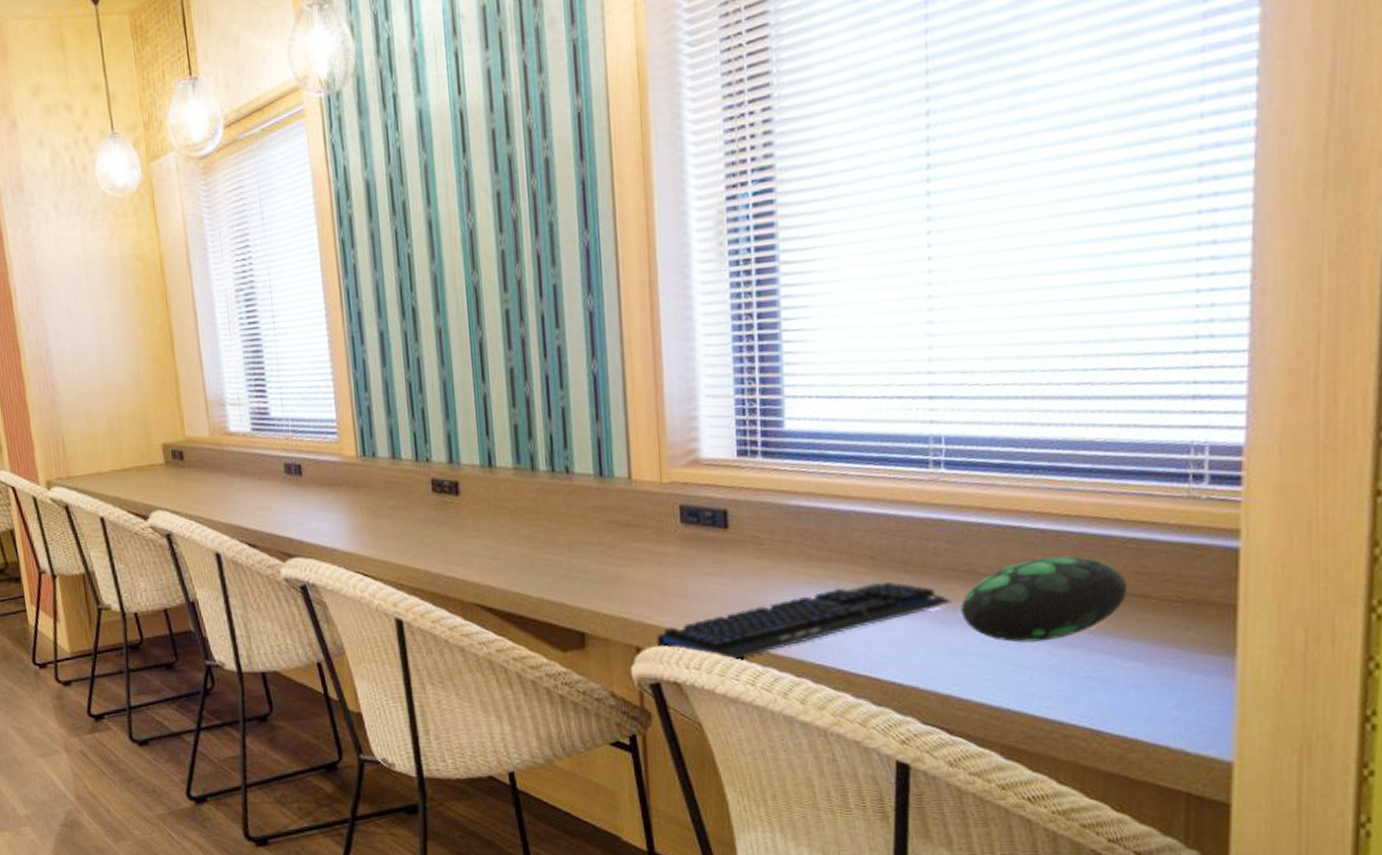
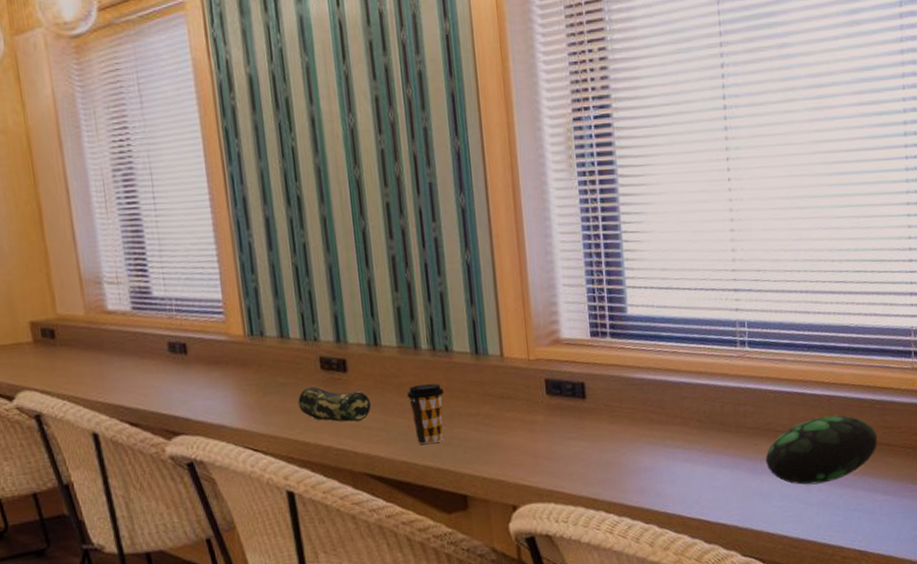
pencil case: none [408,510,484,549] -> present [298,386,371,422]
coffee cup: none [522,508,563,576] -> present [407,383,444,445]
keyboard: present [657,581,952,661] -> none [530,439,759,513]

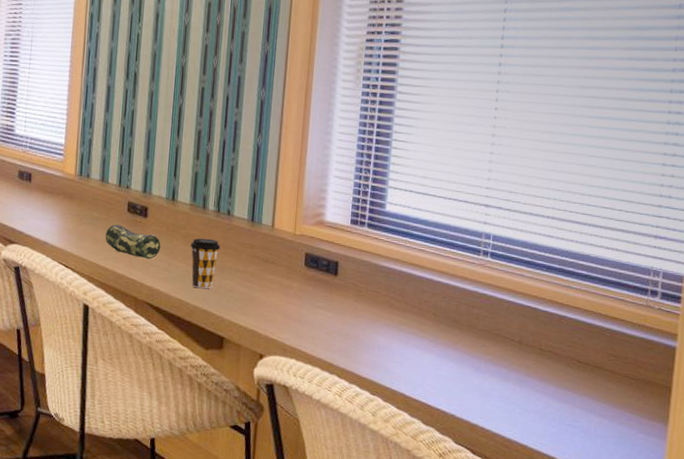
decorative egg: present [765,415,878,485] -> none [490,332,603,394]

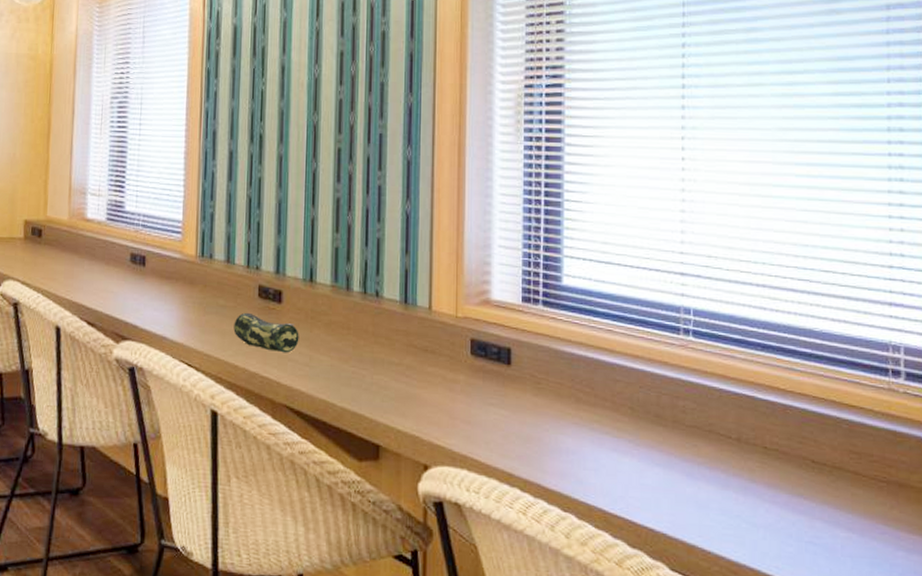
coffee cup: present [190,238,221,289] -> none [334,325,370,387]

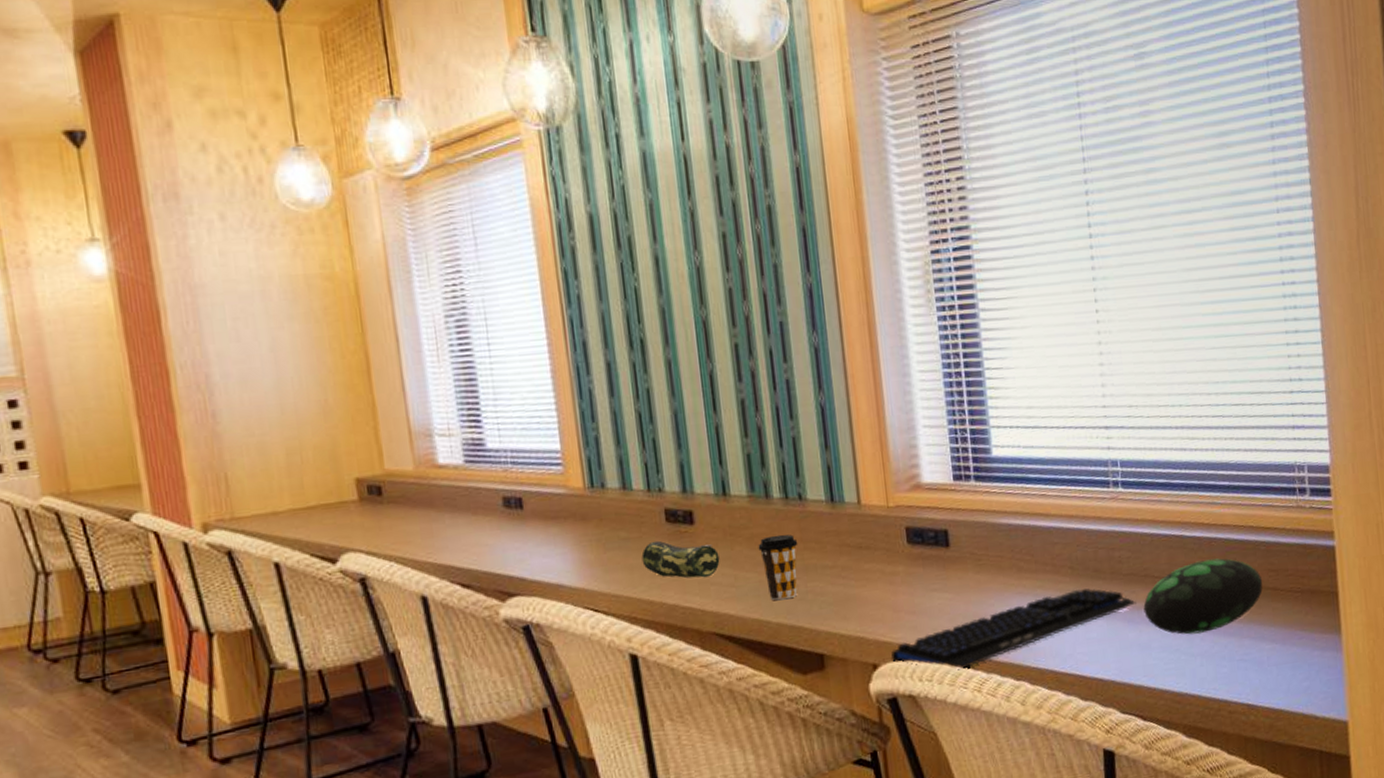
coffee cup: none [334,325,370,387] -> present [758,534,798,601]
keyboard: none [443,430,697,489] -> present [891,588,1136,671]
decorative egg: none [705,427,842,504] -> present [1143,558,1263,635]

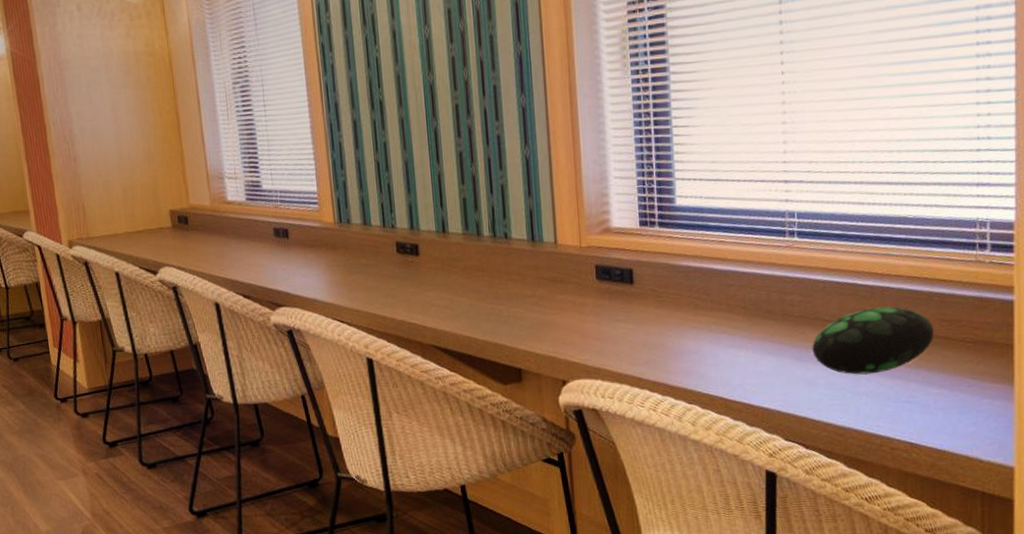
pencil case: present [641,540,720,578] -> none [377,267,439,300]
coffee cup: present [758,534,798,601] -> none [470,267,503,322]
keyboard: present [891,588,1136,671] -> none [579,326,805,391]

